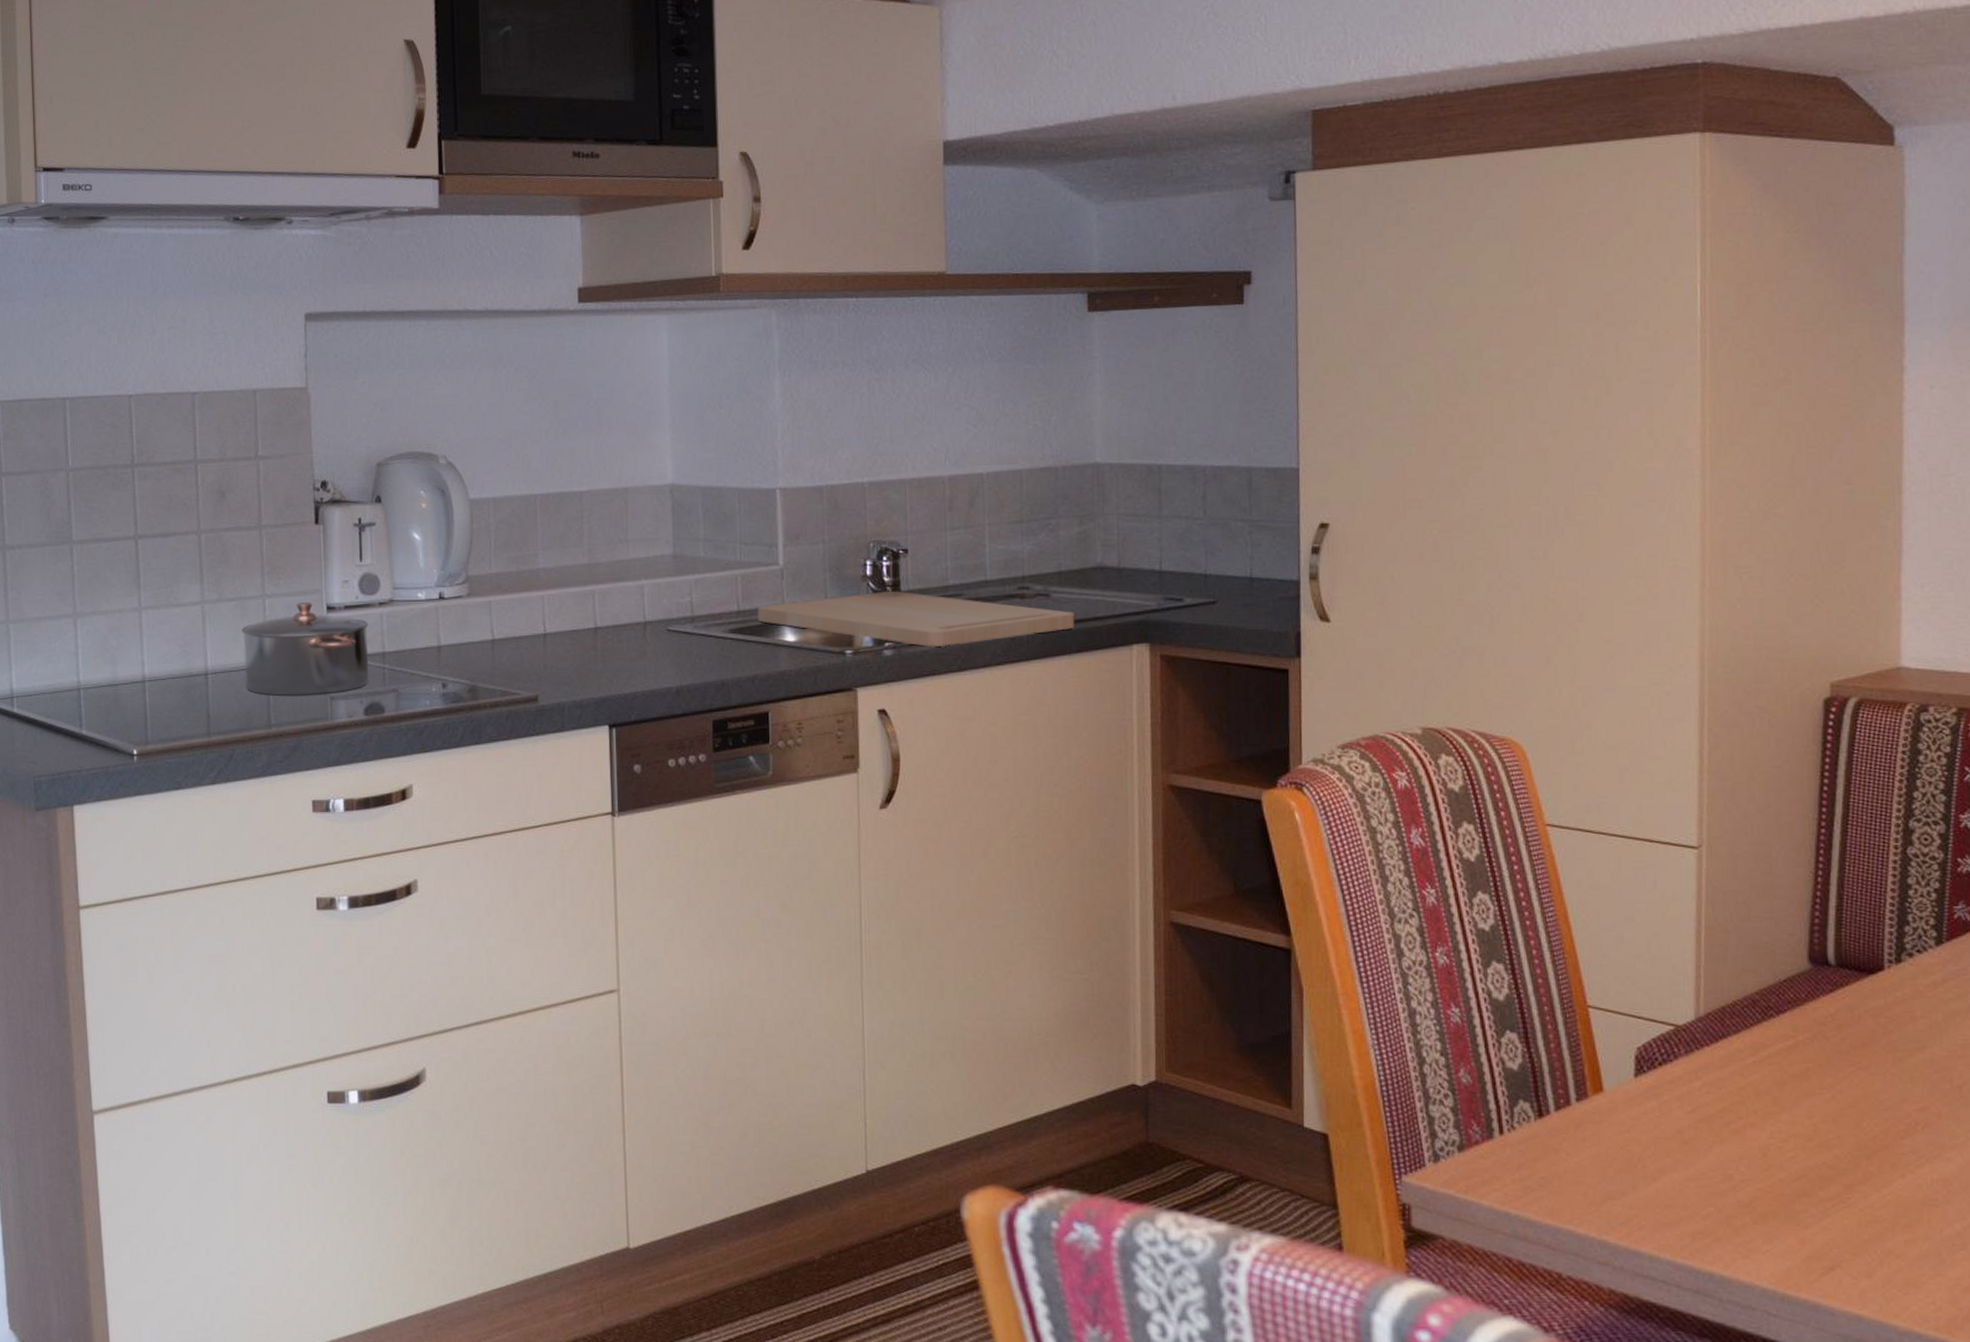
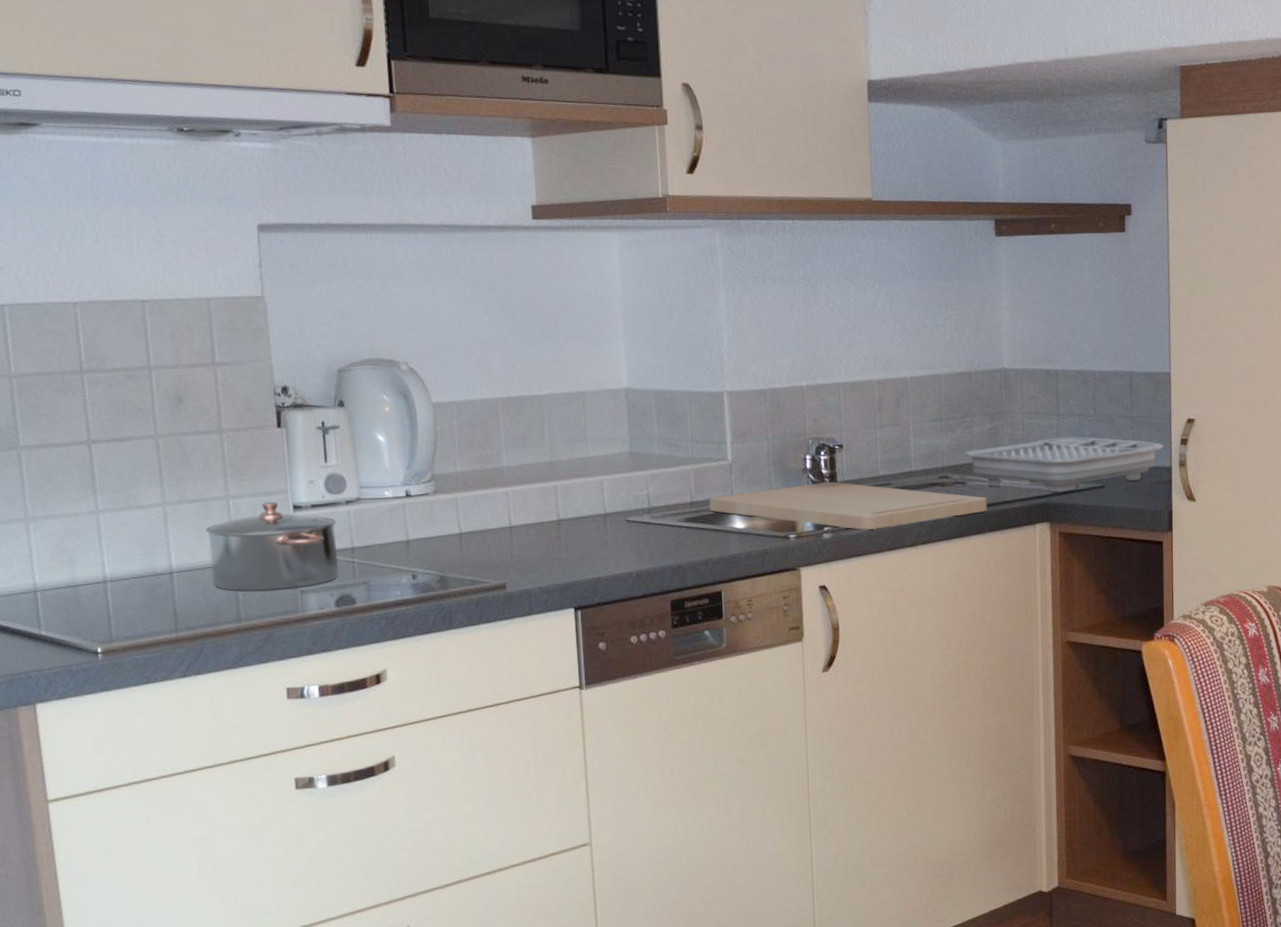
dish rack: none [1048,542,1290,608] -> present [964,436,1164,493]

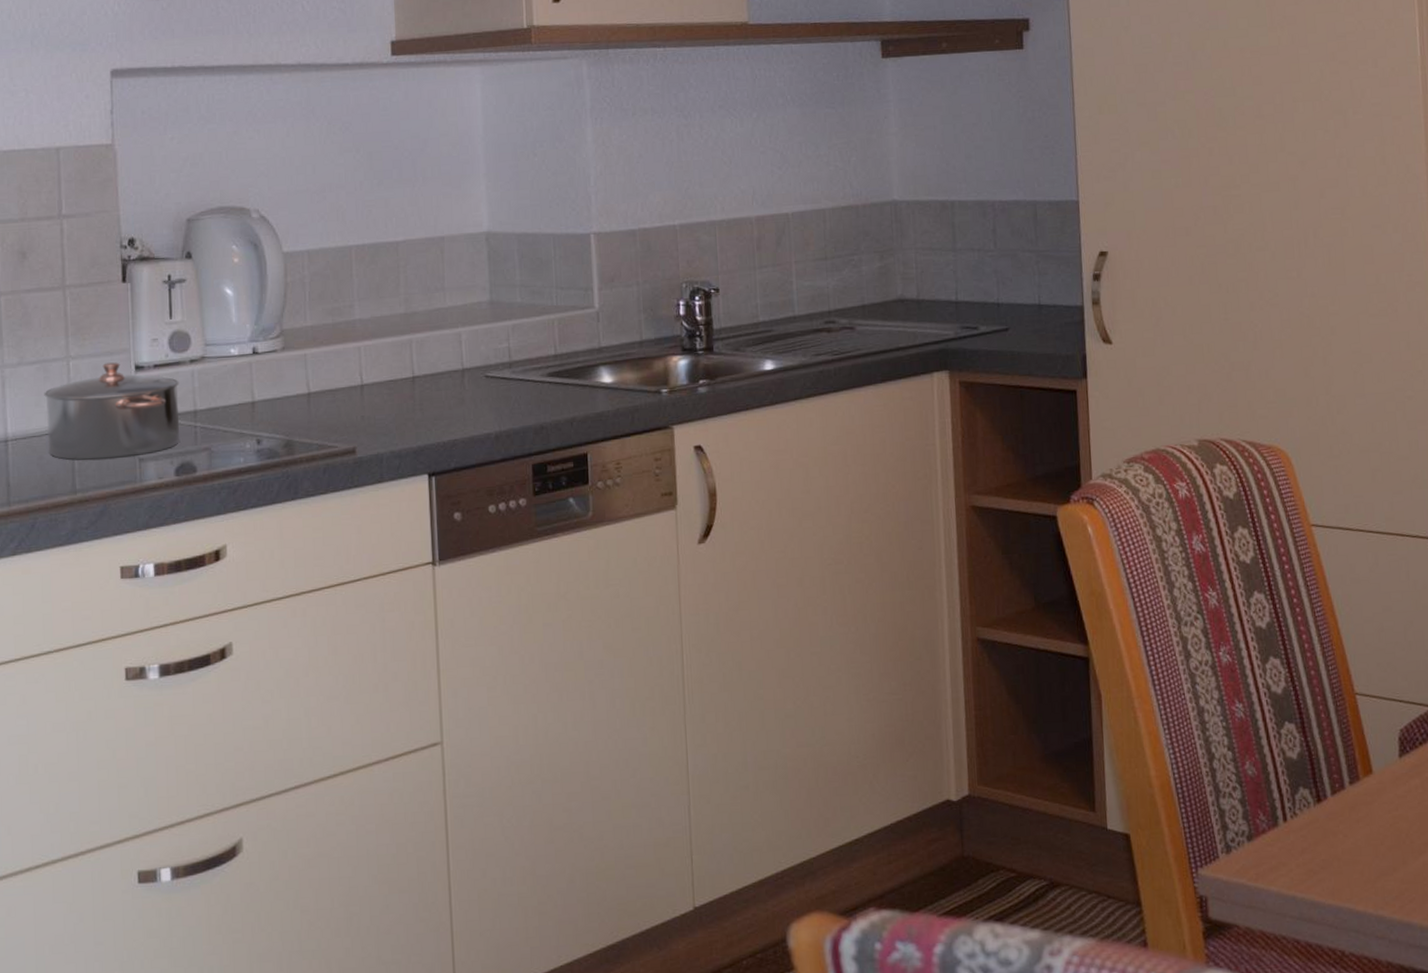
cutting board: present [709,481,988,530] -> none [574,329,879,383]
dish rack: present [964,436,1164,493] -> none [852,273,1074,337]

